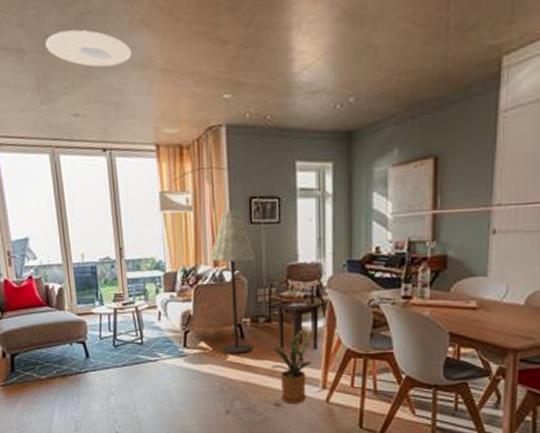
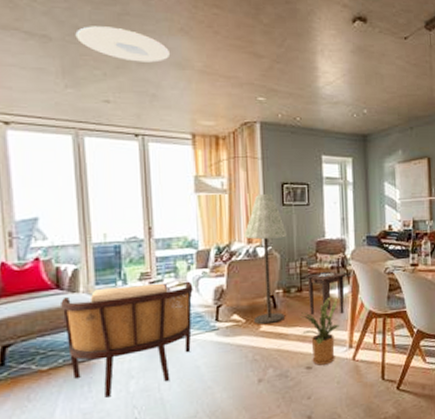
armchair: none [51,304,162,409] -> present [61,281,193,398]

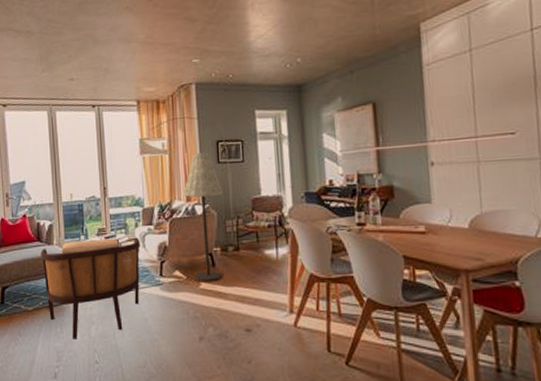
ceiling light: present [75,26,171,63] -> none [49,15,119,43]
house plant: present [300,296,341,365] -> none [238,257,280,329]
side table: present [304,271,347,319] -> none [241,230,285,280]

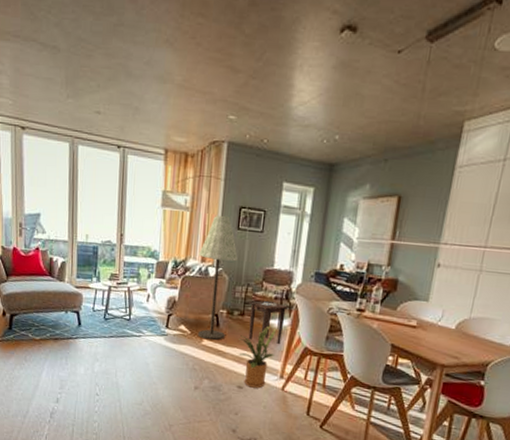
armchair: present [41,237,140,339] -> none [51,282,151,372]
house plant: none [238,257,280,329] -> present [239,325,277,389]
side table: none [241,230,285,280] -> present [248,300,289,346]

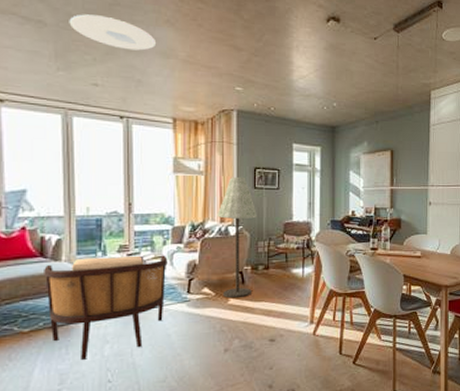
armchair: none [51,282,151,372] -> present [44,255,168,360]
ceiling light: none [78,37,155,75] -> present [69,14,157,51]
house plant: present [239,325,277,389] -> none [266,275,303,338]
side table: present [248,300,289,346] -> none [271,251,311,295]

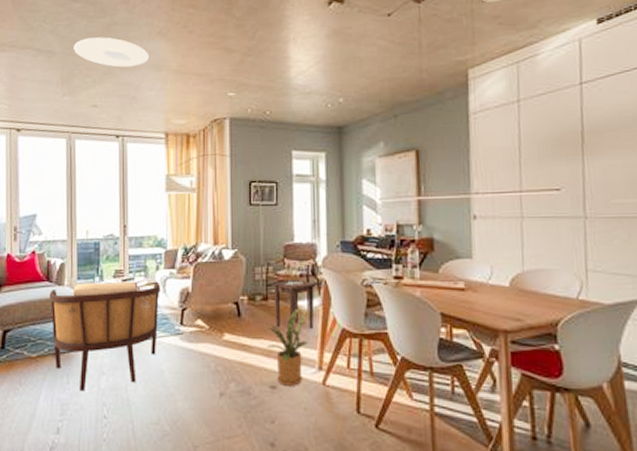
floor lamp: present [217,176,257,299] -> none [210,192,253,334]
house plant: none [266,275,303,338] -> present [265,308,309,386]
side table: none [271,251,311,295] -> present [270,279,317,333]

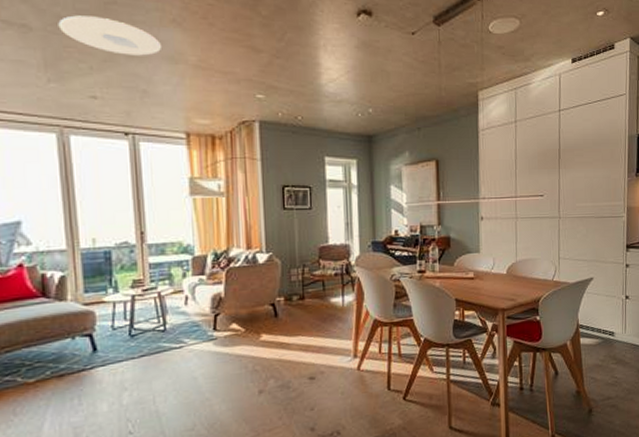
armchair: present [49,281,160,391] -> none [47,289,189,411]
house plant: present [265,308,309,386] -> none [302,304,345,376]
side table: present [270,279,317,333] -> none [306,278,351,327]

